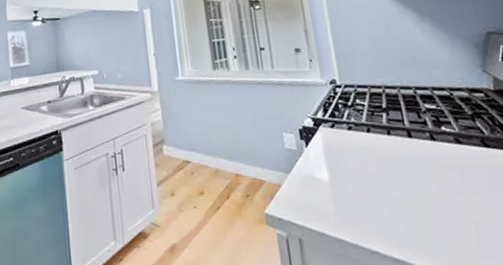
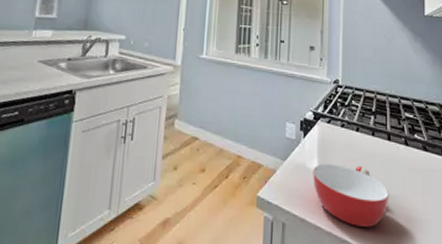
bowl: none [323,169,422,236] -> present [313,163,390,227]

